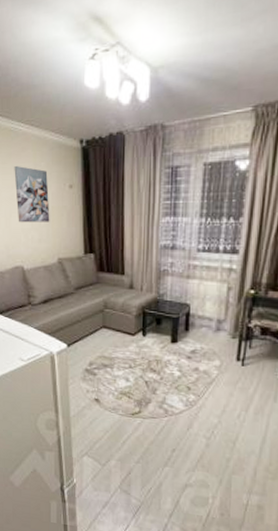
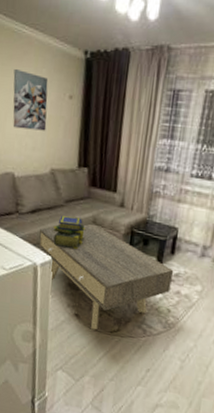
coffee table: none [53,308,190,414] -> present [38,223,174,330]
stack of books: none [66,303,98,334] -> present [53,216,85,249]

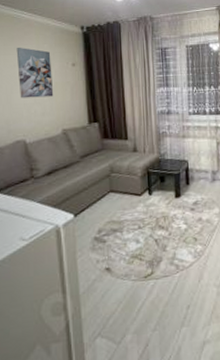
coffee table: present [38,223,174,330] -> none [58,172,193,280]
stack of books: present [53,216,85,249] -> none [72,170,105,202]

